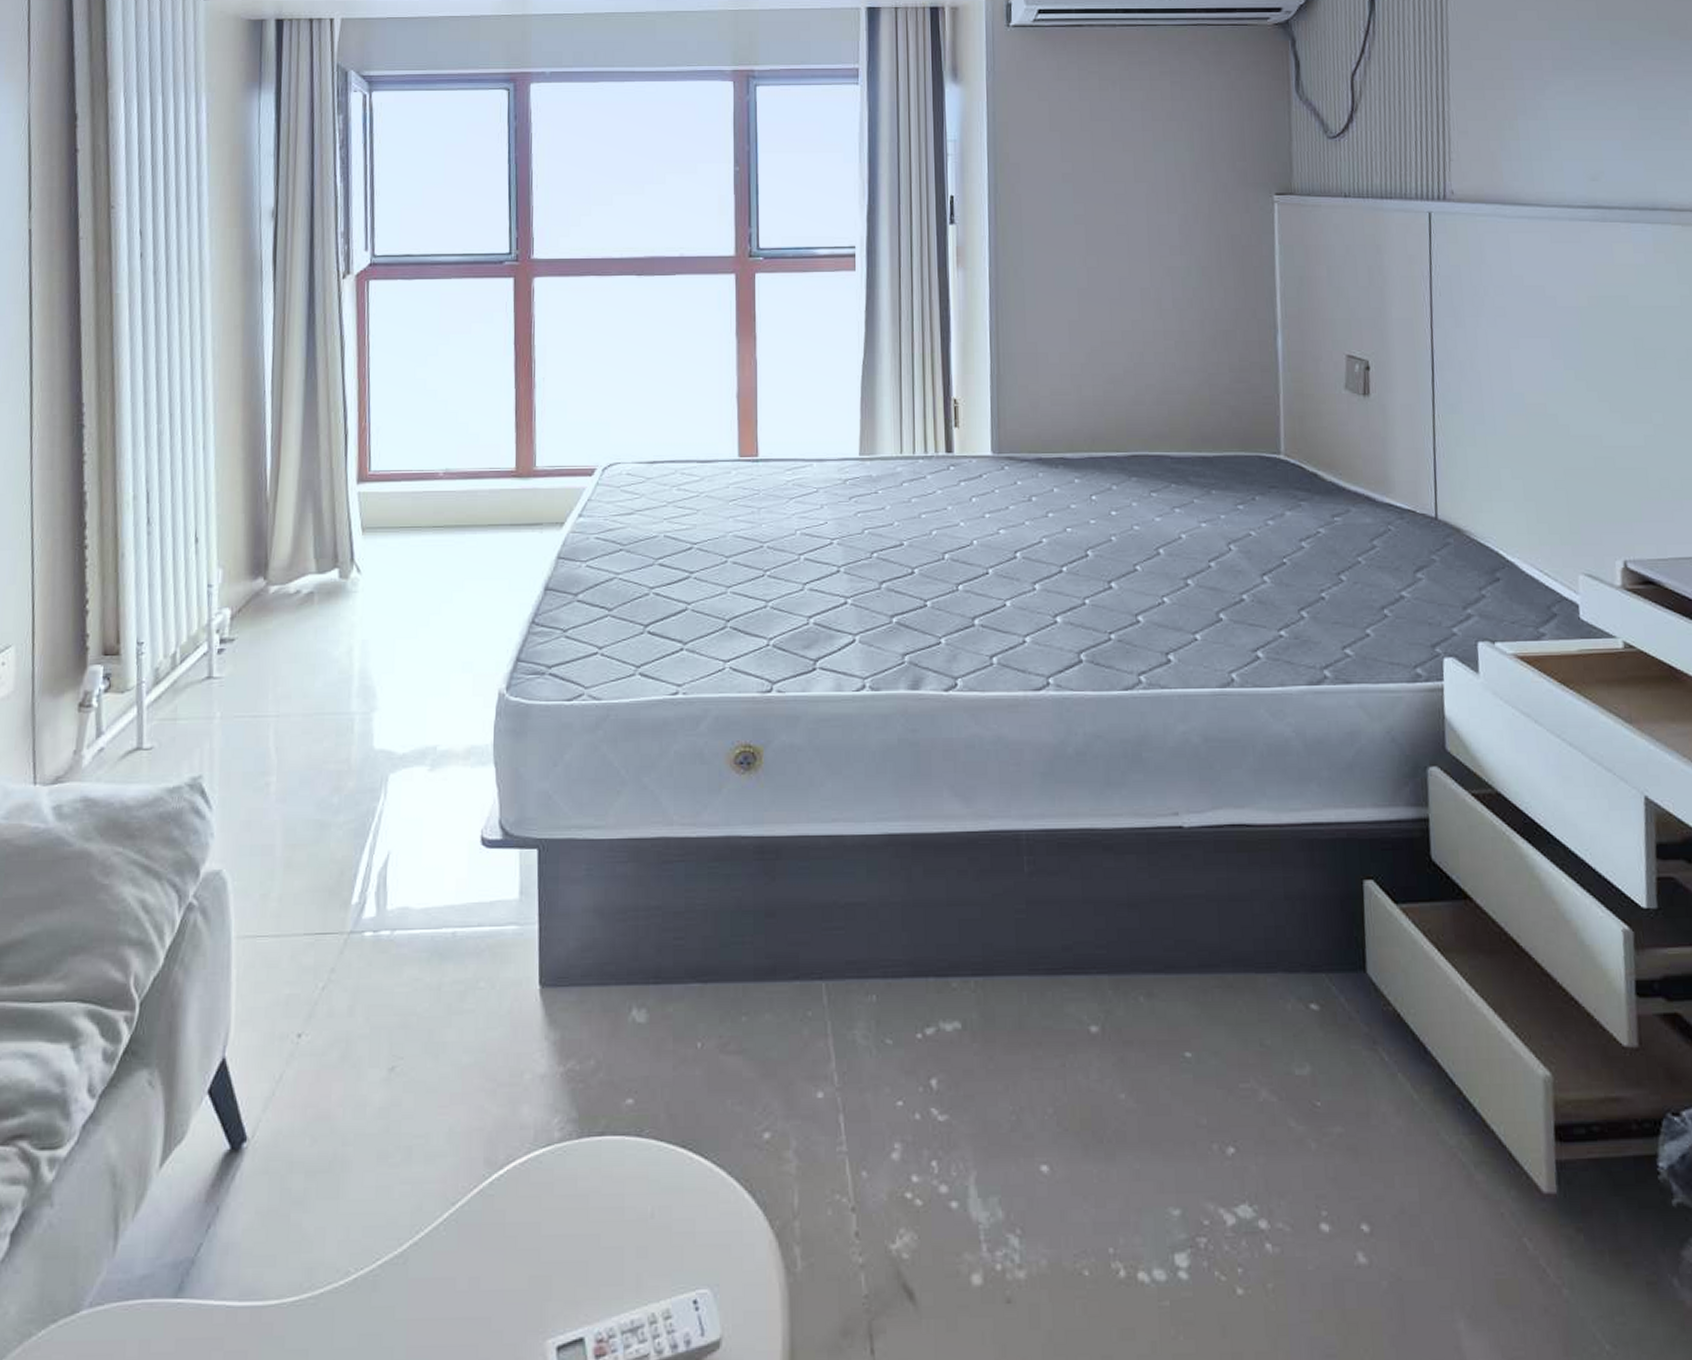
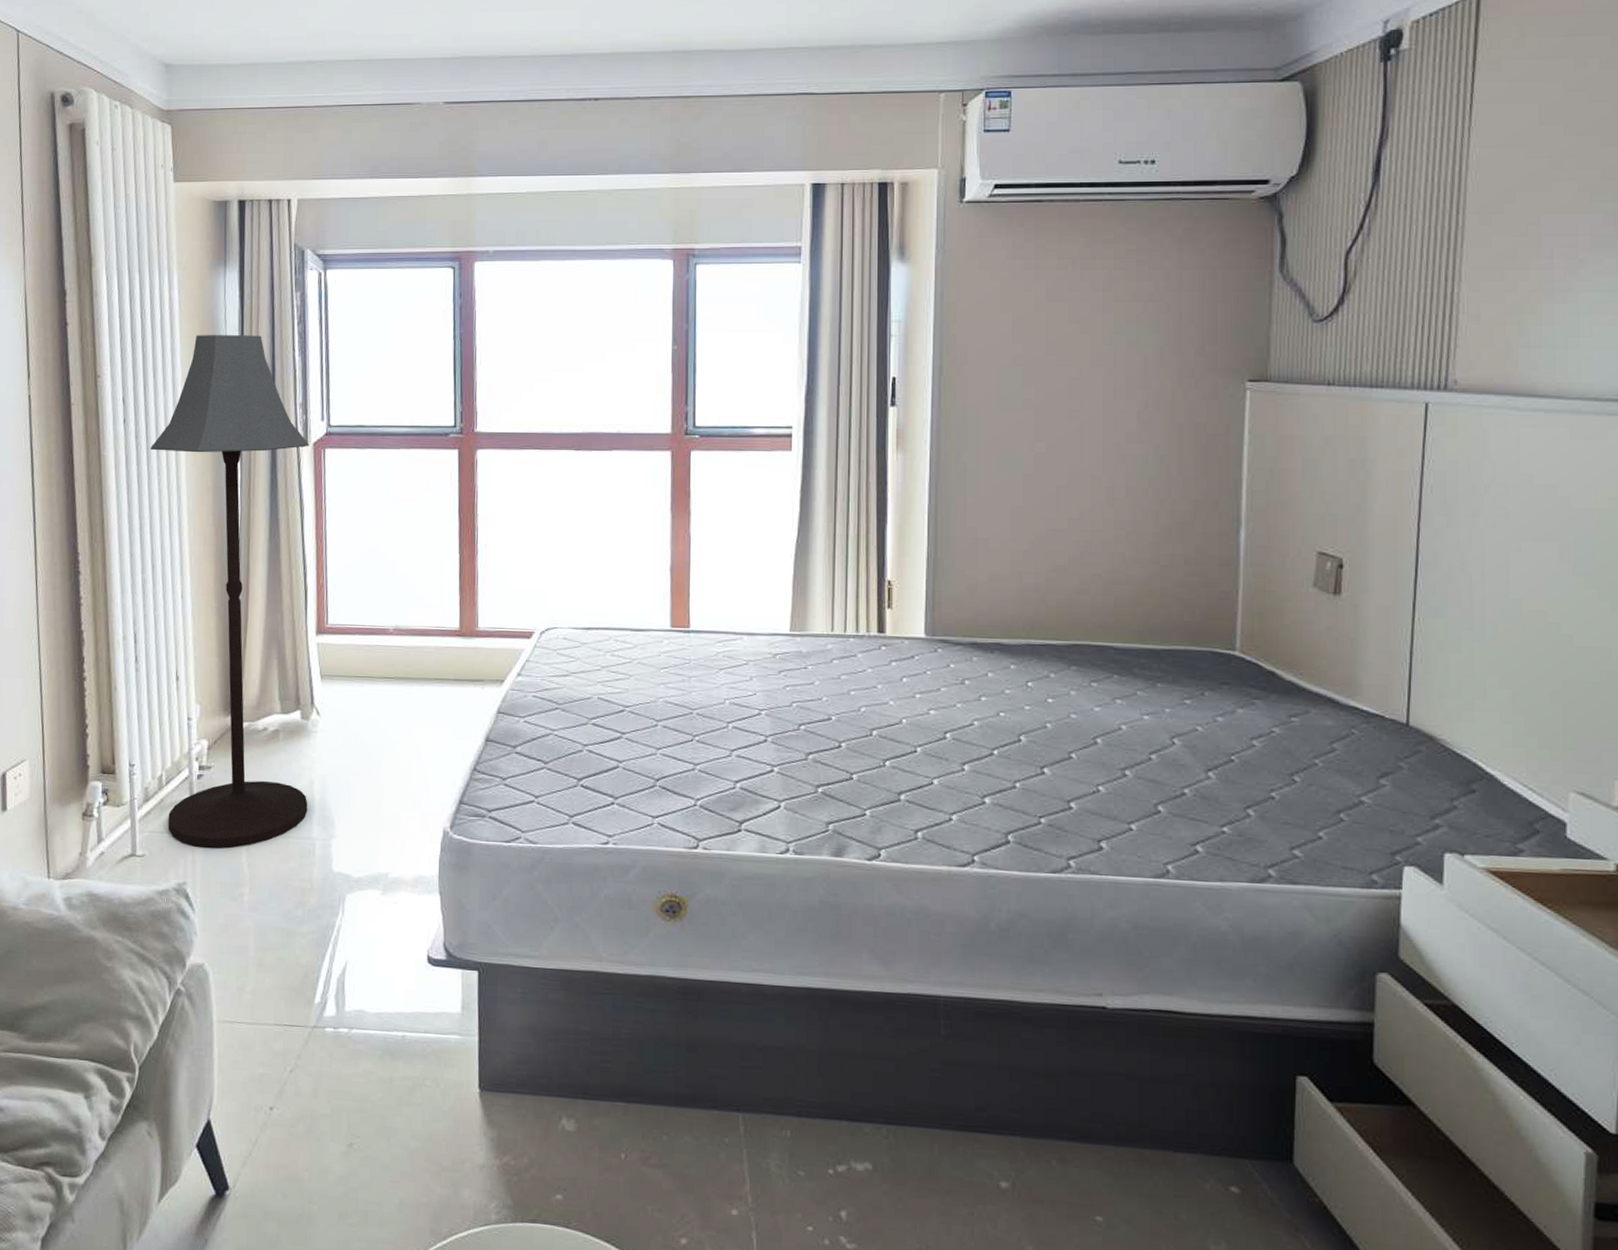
floor lamp: none [171,161,352,733] -> present [150,335,310,849]

